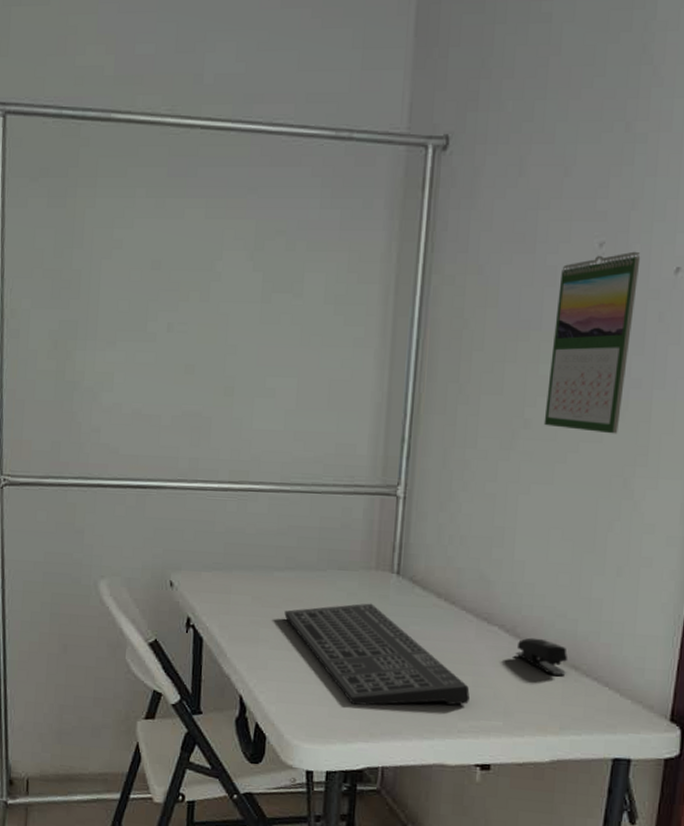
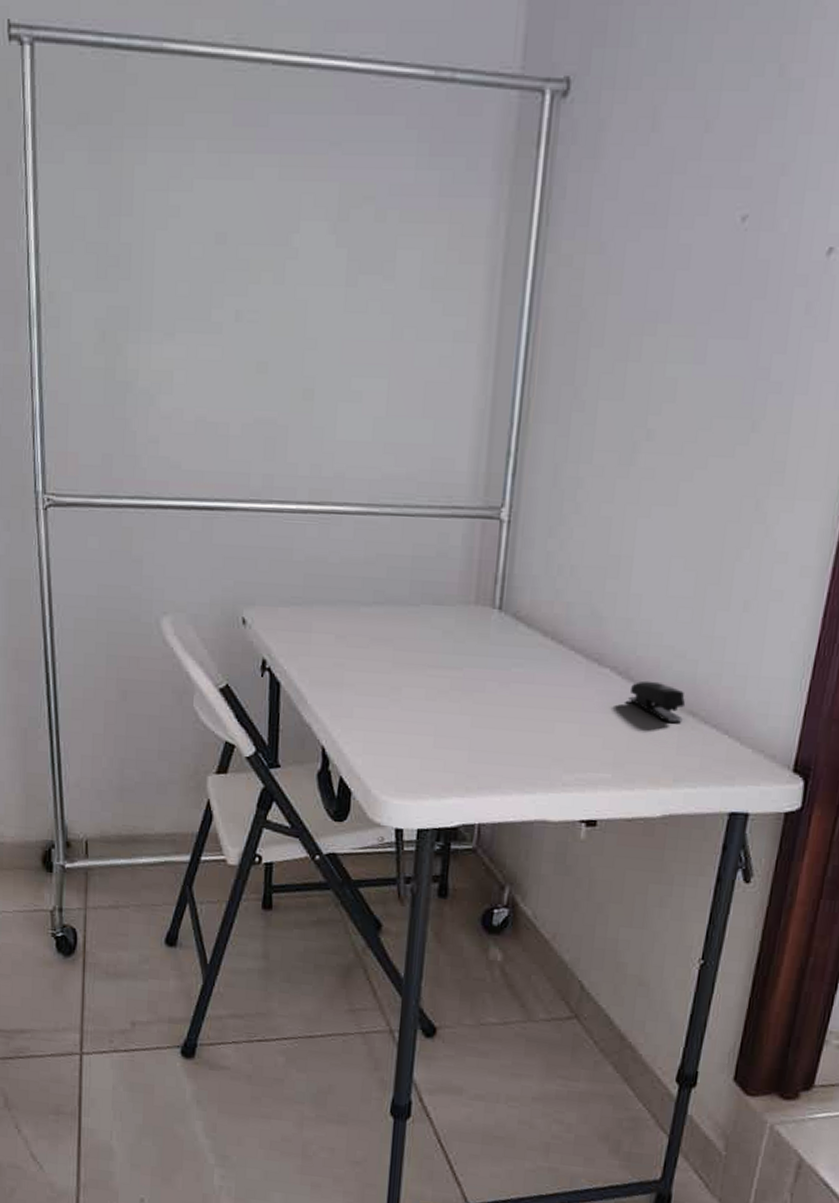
keyboard: present [284,603,470,706] -> none [372,642,577,757]
calendar: present [544,251,641,434] -> none [669,227,789,448]

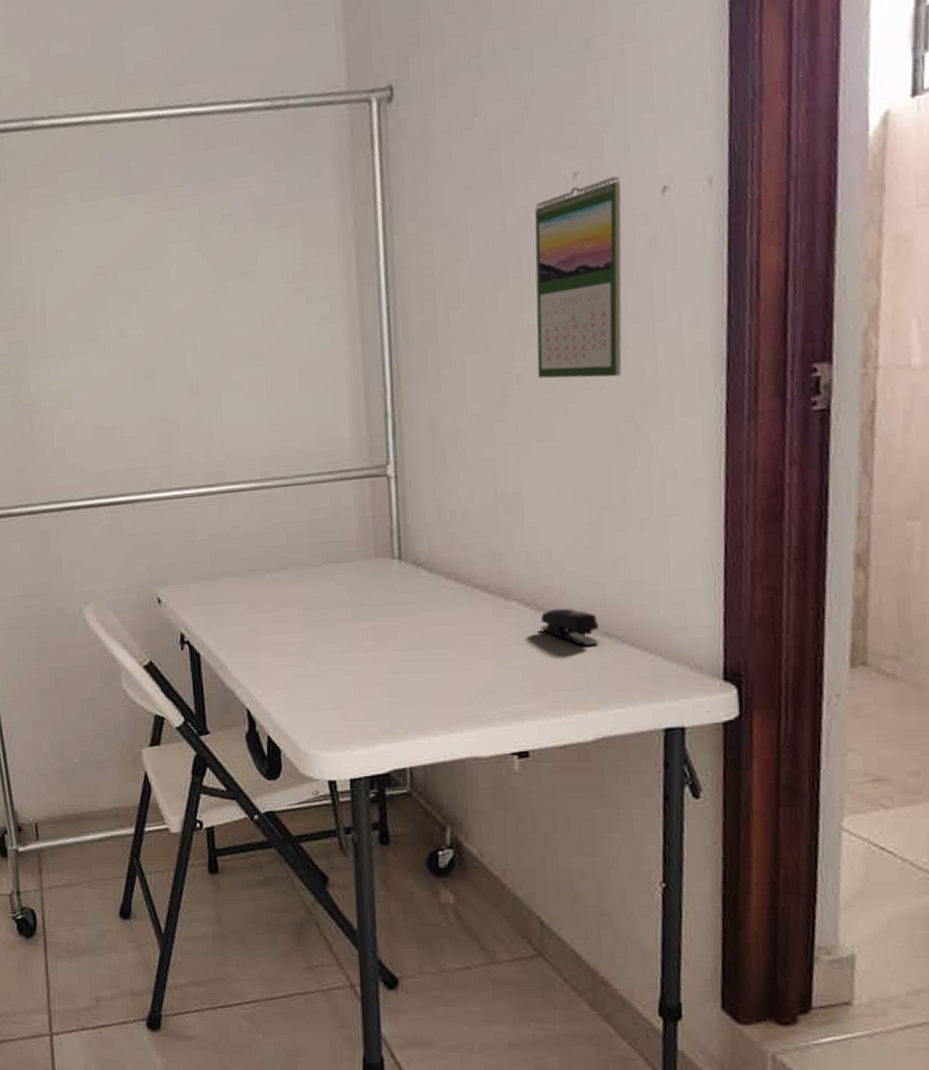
calendar: none [669,227,789,448] -> present [534,176,622,379]

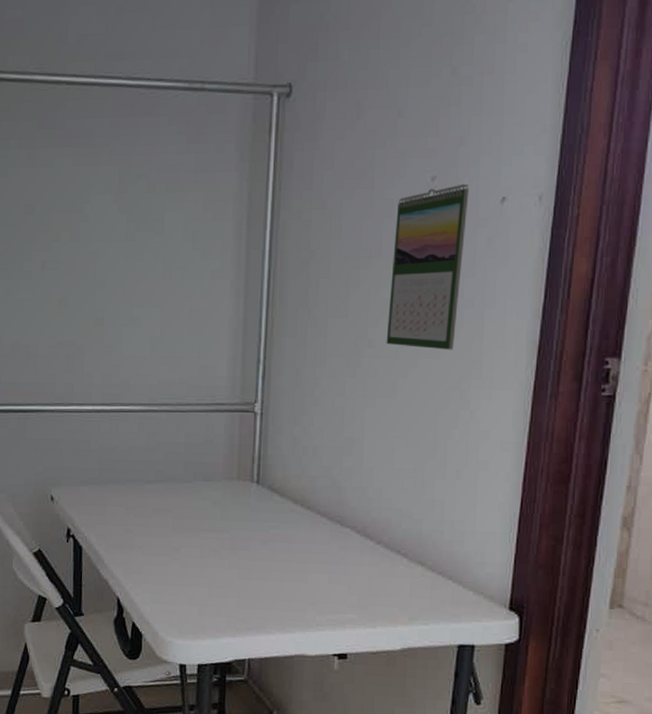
stapler: present [540,608,601,646] -> none [367,537,415,571]

